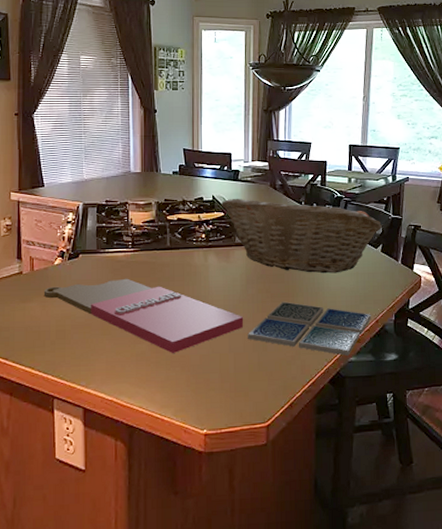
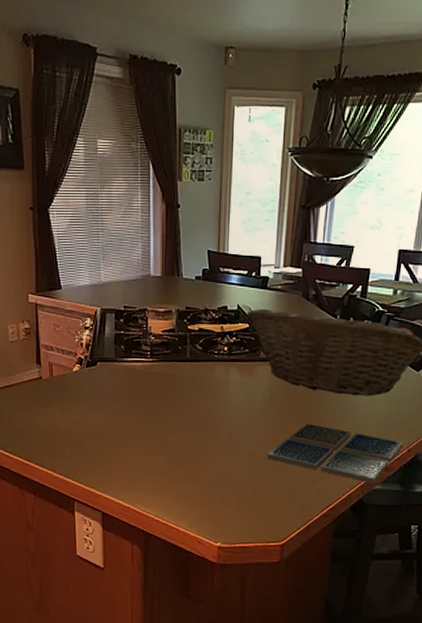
cutting board: present [43,278,244,354] -> none [63,389,264,468]

